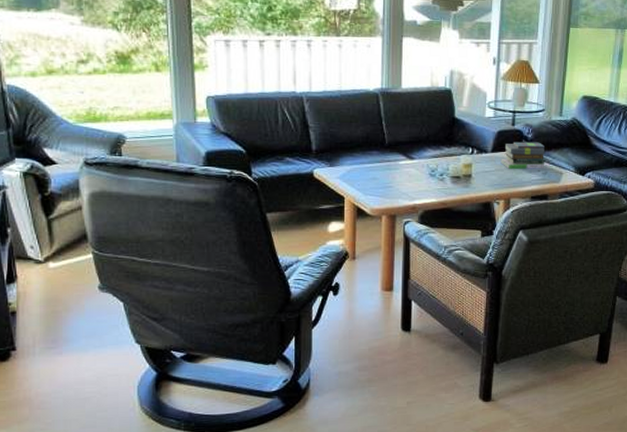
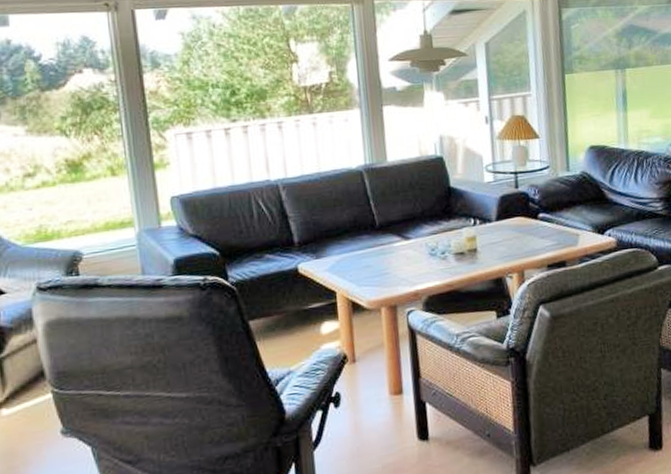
books: present [500,141,545,170] -> none [507,203,558,238]

